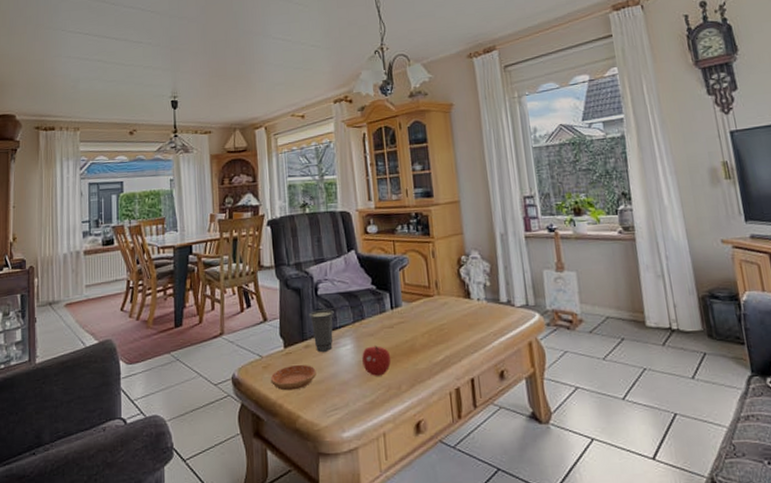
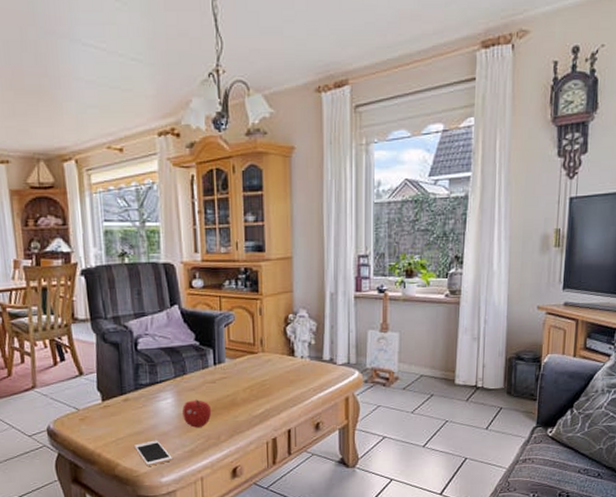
saucer: present [270,364,316,391] -> none [87,416,136,441]
cup: present [308,309,334,352] -> none [128,364,155,405]
cell phone: none [315,389,353,419] -> present [134,440,172,466]

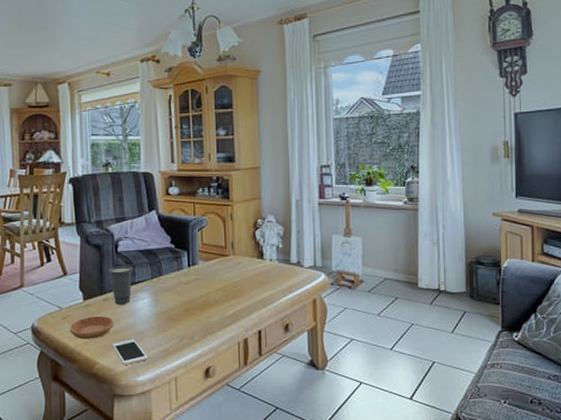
saucer: none [87,416,136,441] -> present [69,315,114,340]
cup: none [128,364,155,405] -> present [108,265,133,305]
fruit: present [182,399,212,428] -> none [158,300,186,327]

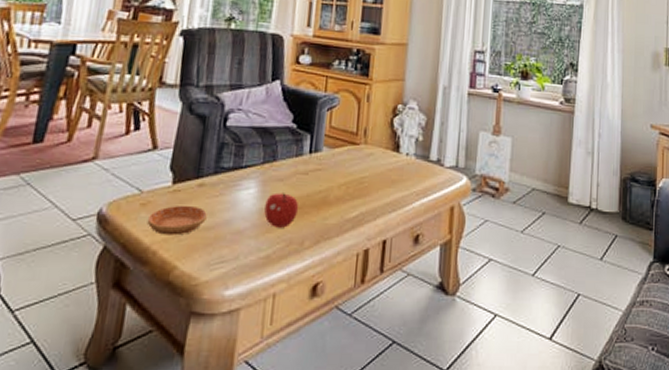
cup: present [108,265,133,305] -> none [210,144,242,194]
cell phone: present [112,339,148,365] -> none [199,239,243,273]
fruit: none [158,300,186,327] -> present [264,192,299,228]

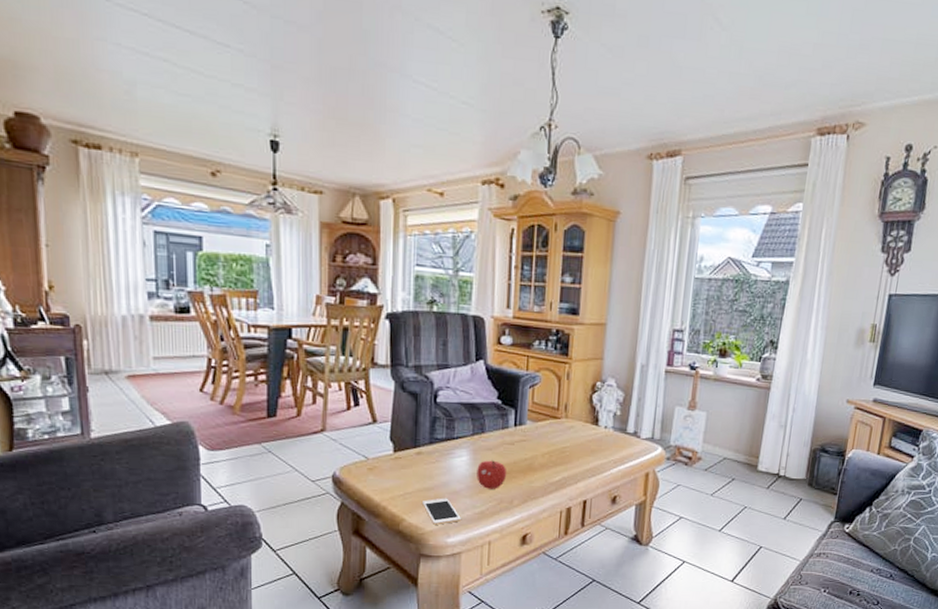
saucer: present [147,205,207,236] -> none [375,469,426,495]
cell phone: none [199,239,243,273] -> present [422,498,461,525]

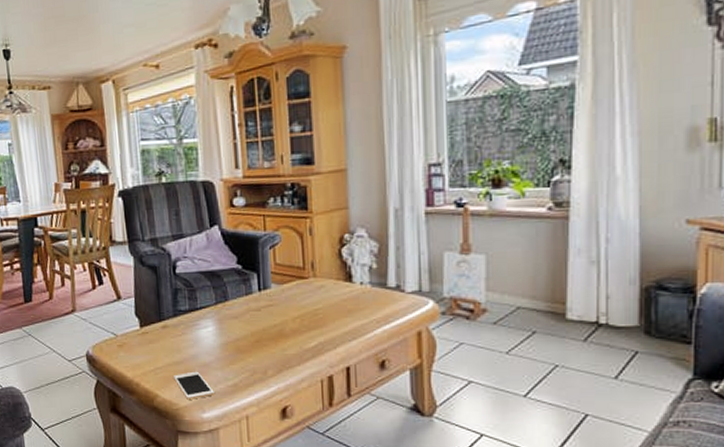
fruit: present [477,460,507,489] -> none [225,329,257,360]

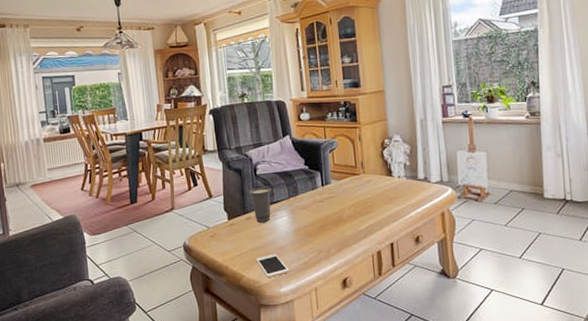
cup: none [166,289,194,333] -> present [249,187,272,223]

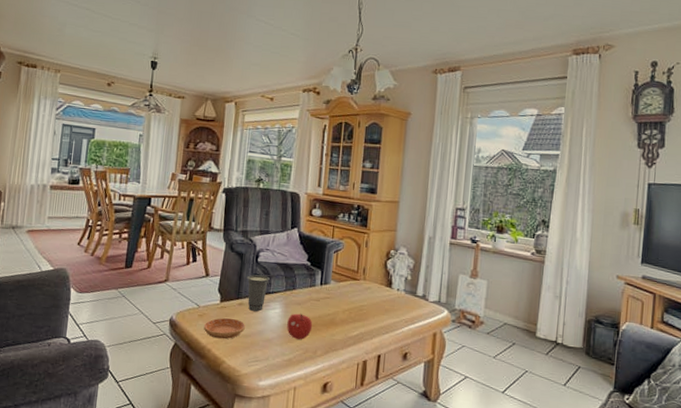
saucer: none [216,233,257,256] -> present [203,317,245,340]
cell phone: present [256,253,289,278] -> none [240,344,272,369]
fruit: none [296,217,322,242] -> present [287,313,313,340]

